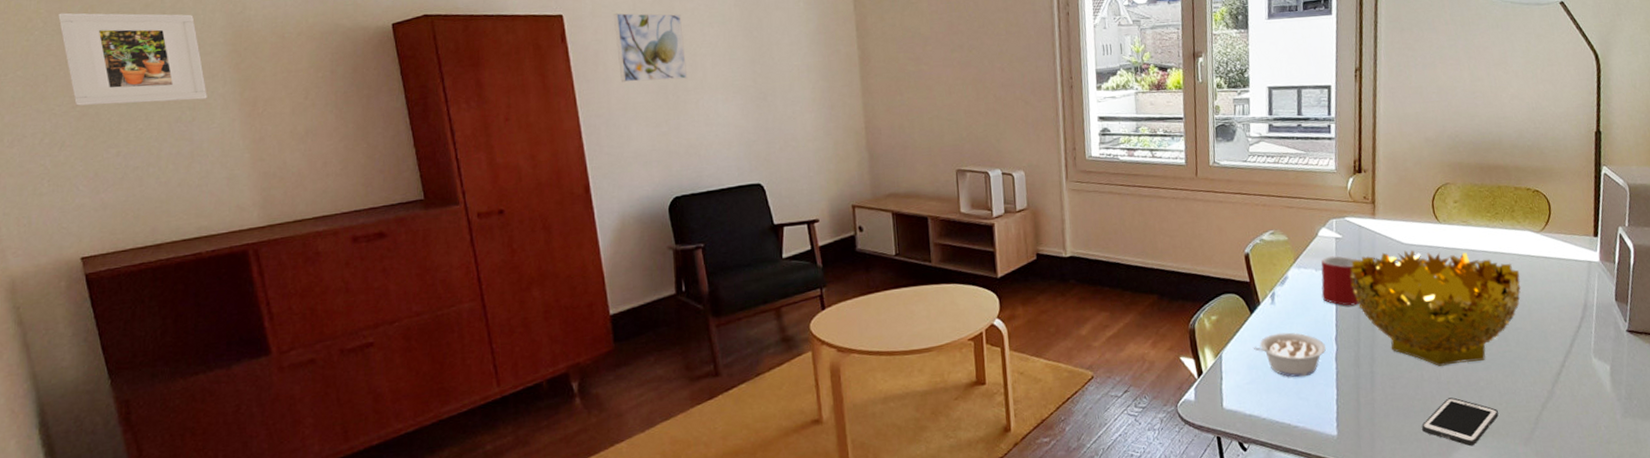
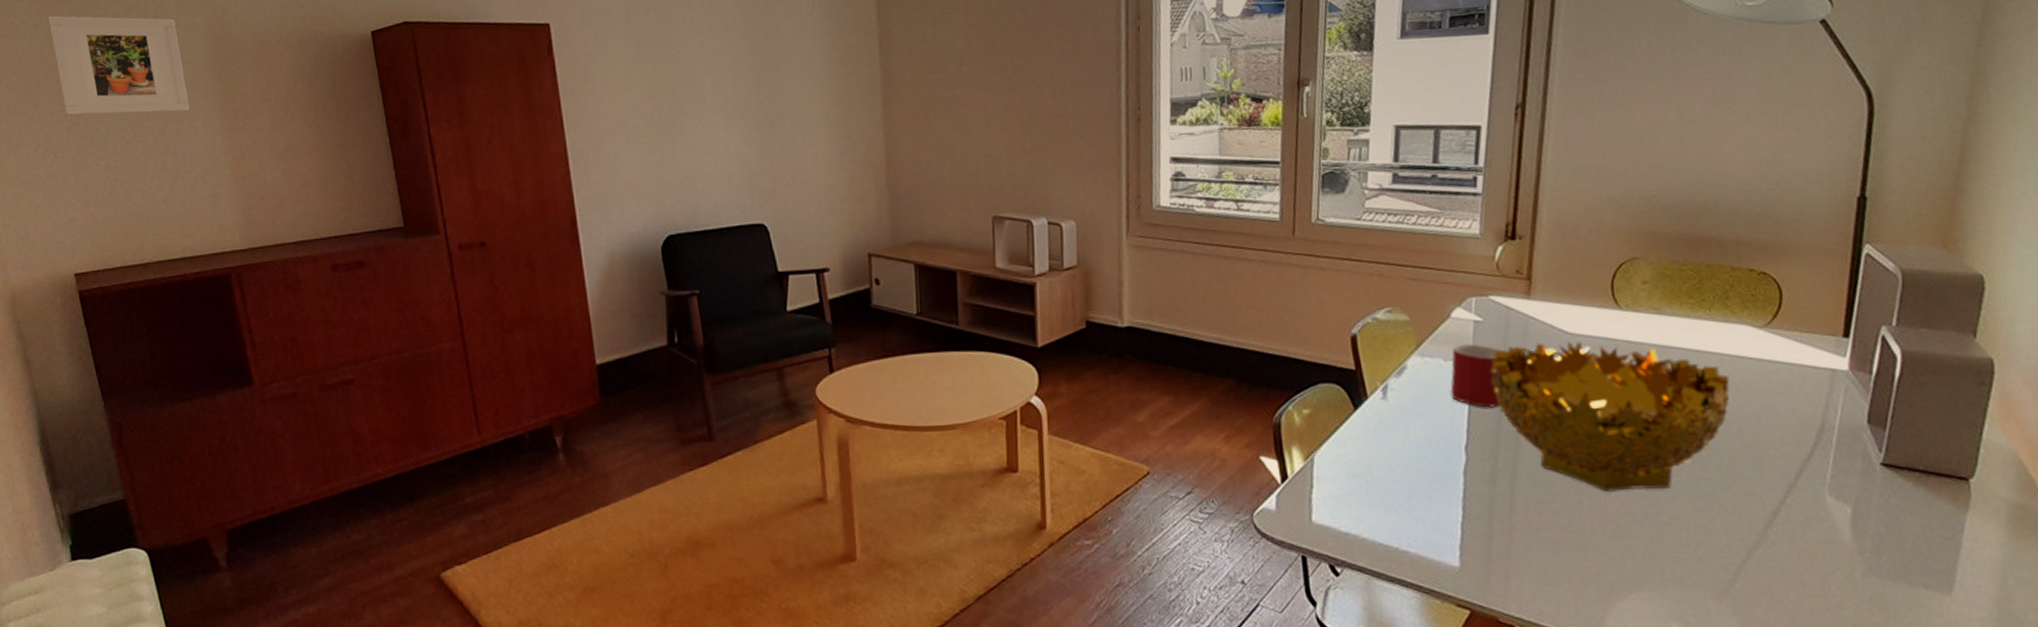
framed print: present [613,13,688,83] -> none [604,21,685,103]
legume: present [1252,332,1327,378] -> none [1354,434,1453,492]
cell phone: present [1422,397,1499,447] -> none [1575,532,1684,596]

